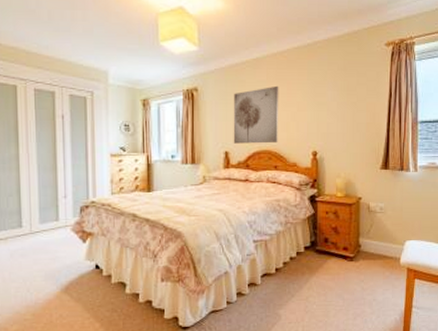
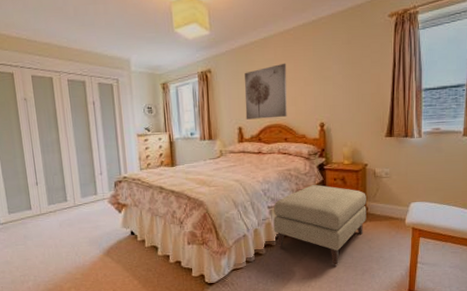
ottoman: none [259,218,360,308] -> present [273,185,366,265]

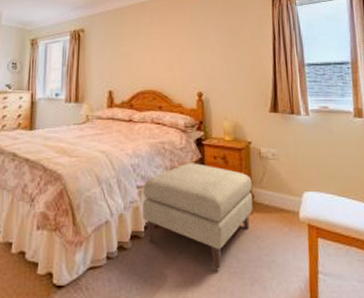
wall art: present [244,63,287,120] -> none [117,27,163,84]

